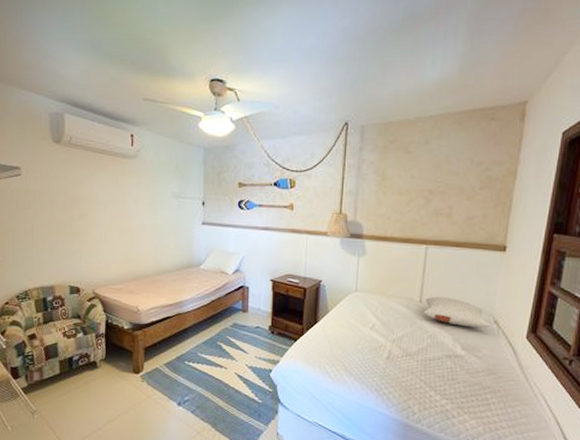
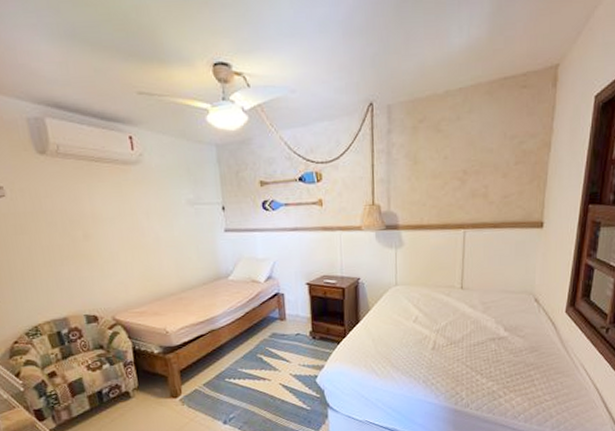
pillow: present [424,296,491,328] -> none [465,280,532,308]

